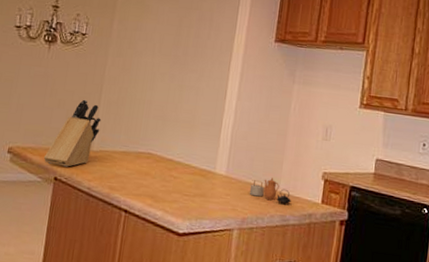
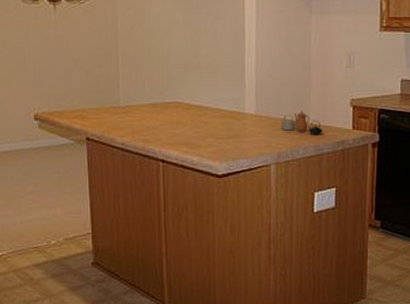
knife block: present [43,99,102,167] -> none [71,56,123,126]

